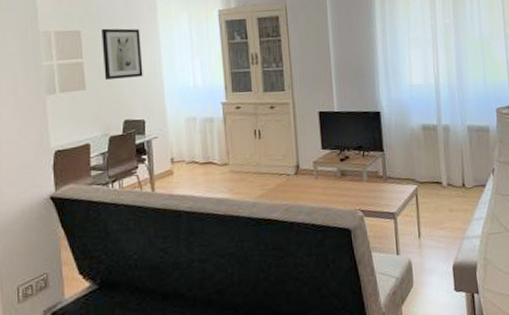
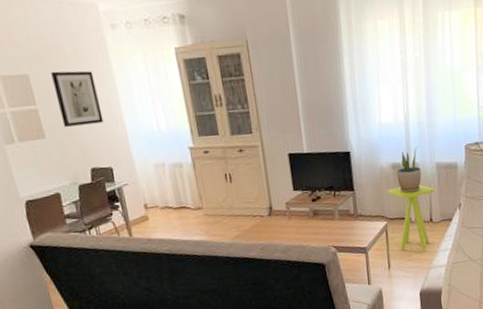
side table: none [418,147,467,218] -> present [387,184,435,250]
potted plant: none [427,108,453,156] -> present [396,146,422,193]

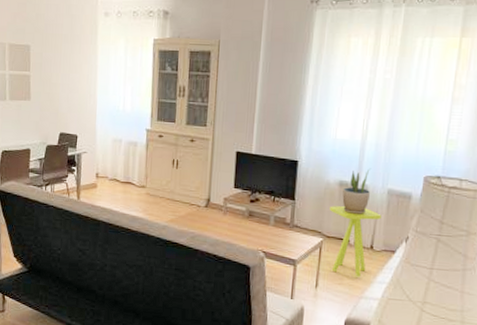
wall art: present [51,71,104,127] -> none [47,45,81,95]

